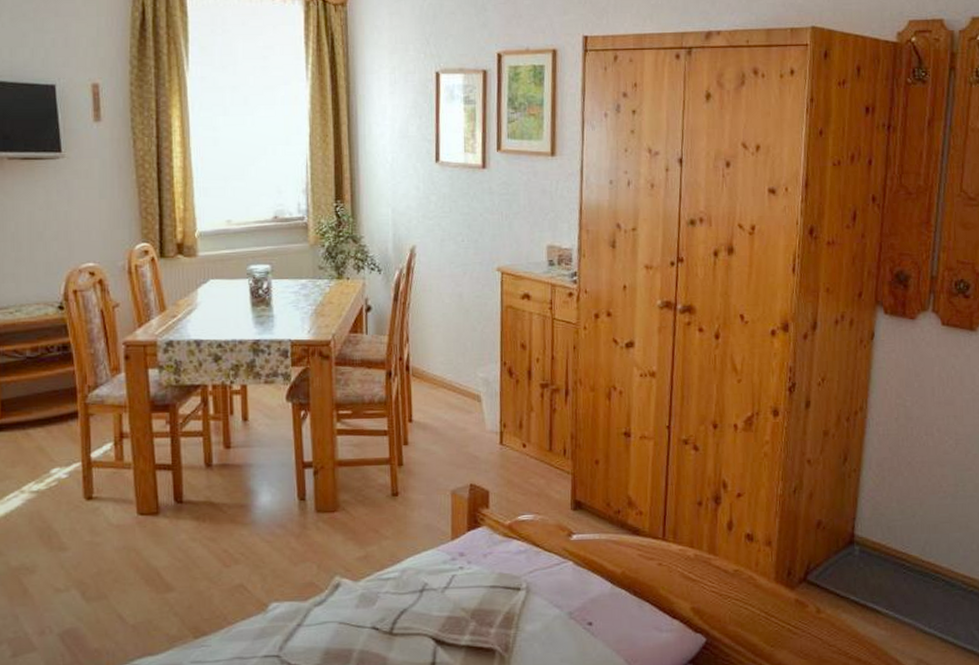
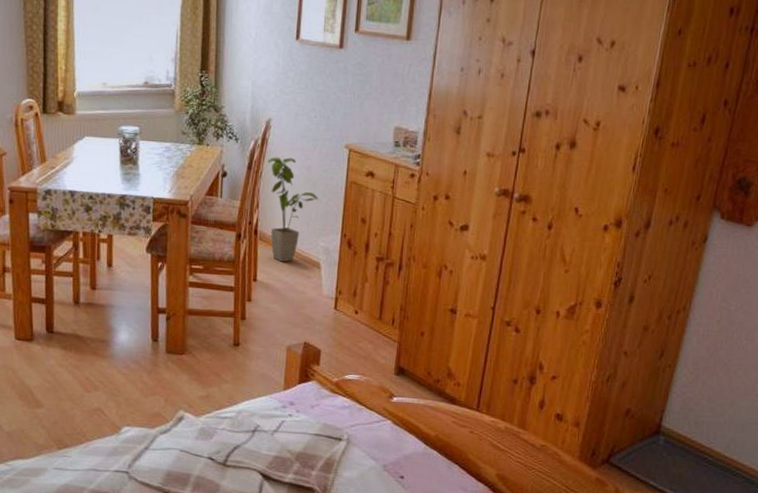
house plant: none [415,285,473,399] -> present [268,157,318,262]

